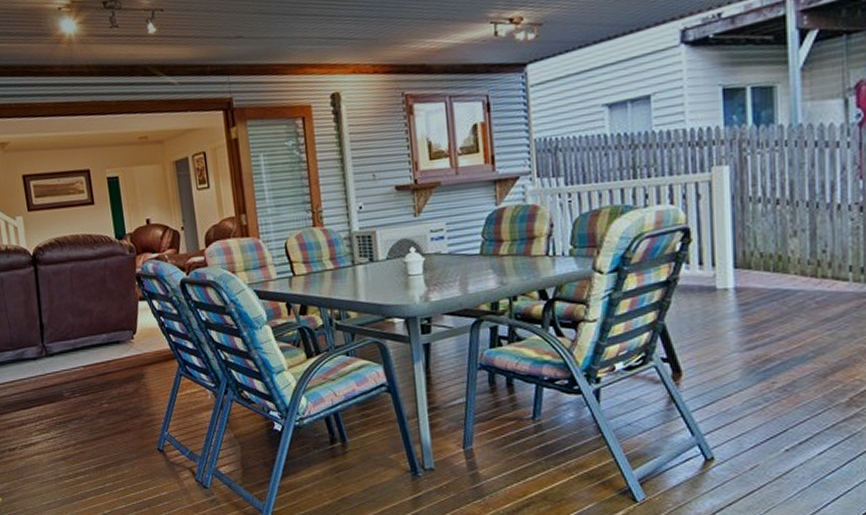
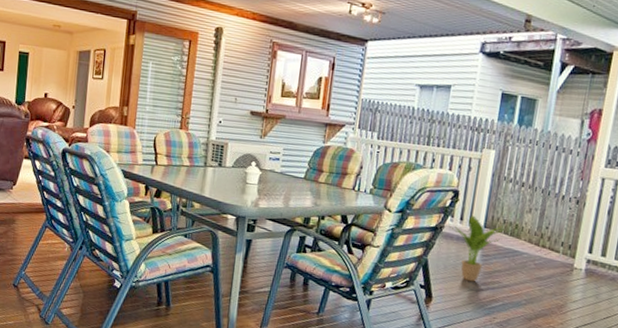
potted plant: none [684,255,763,342] -> present [448,215,504,282]

